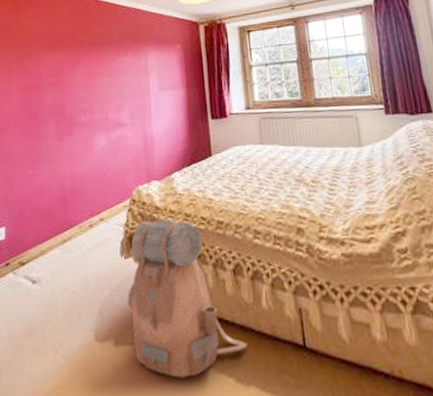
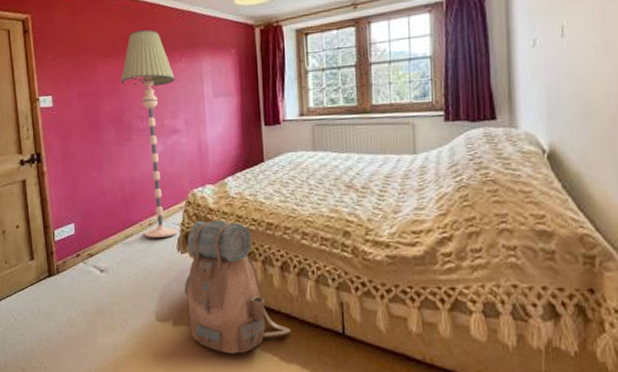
floor lamp: none [64,24,122,242] -> present [121,29,178,238]

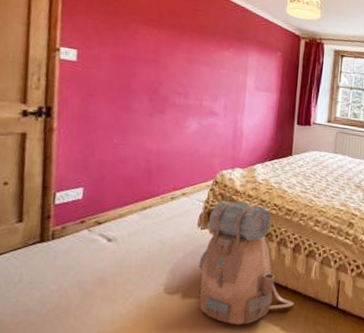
floor lamp: present [121,29,178,238] -> none [162,9,221,213]

